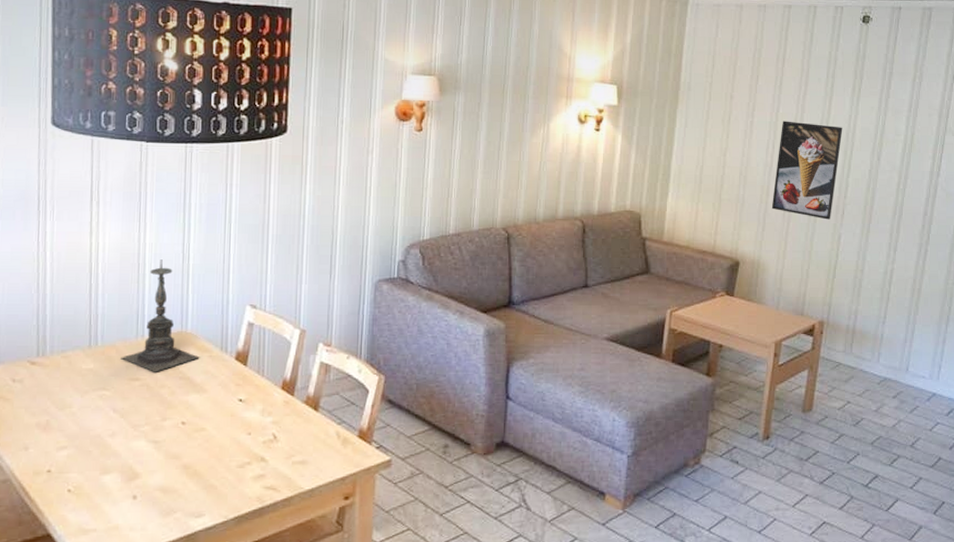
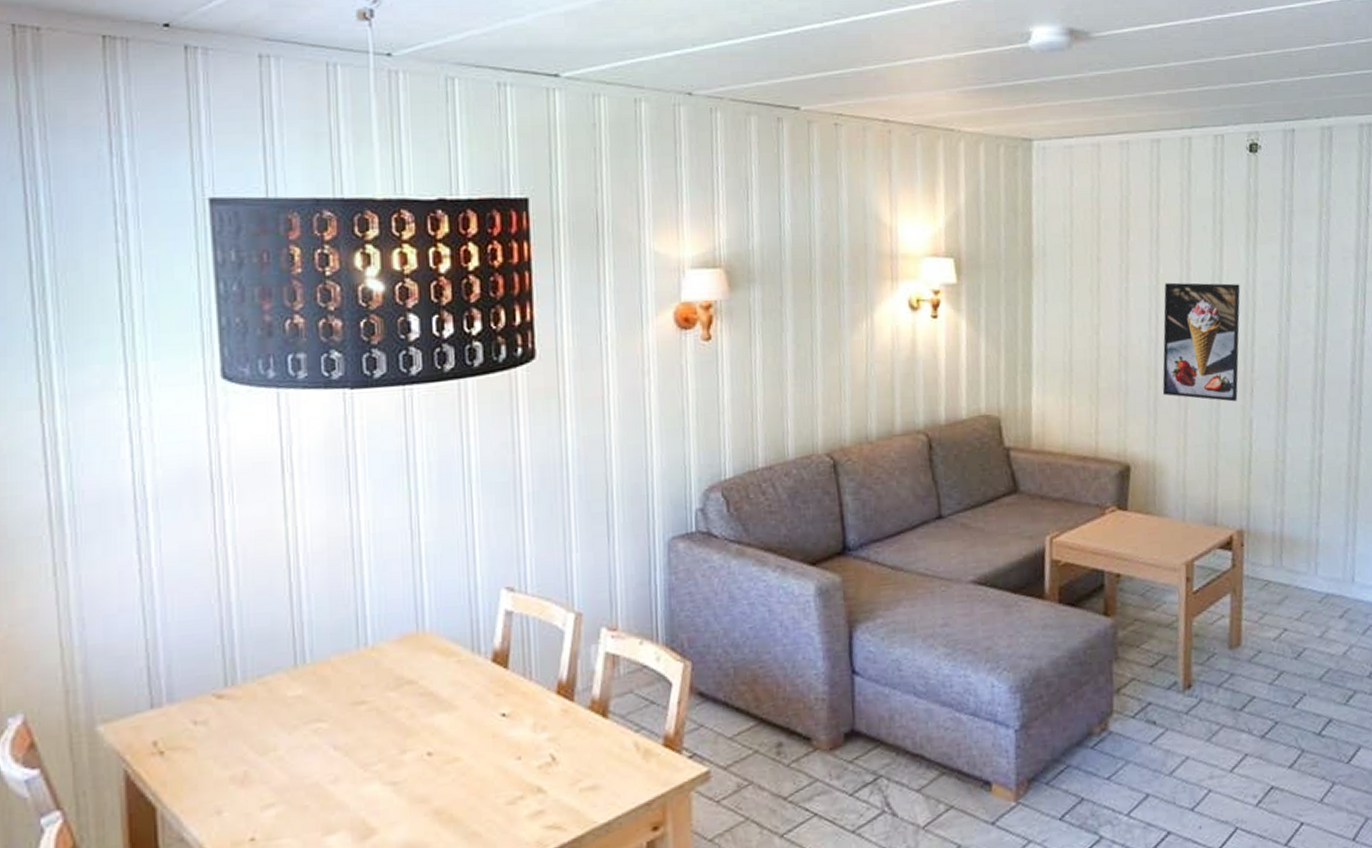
candle holder: present [121,259,200,372] -> none [338,540,445,691]

